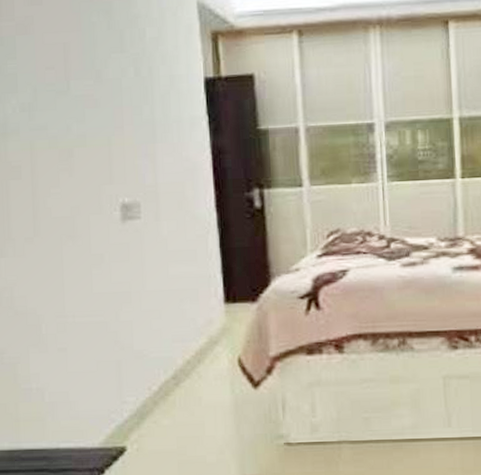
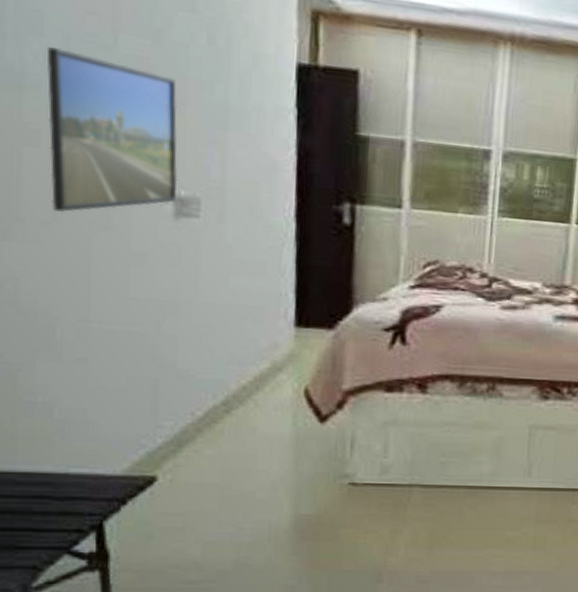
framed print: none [21,99,123,230] -> present [46,47,178,213]

